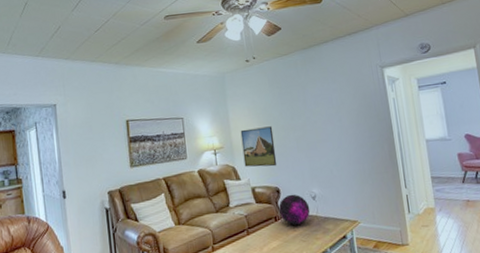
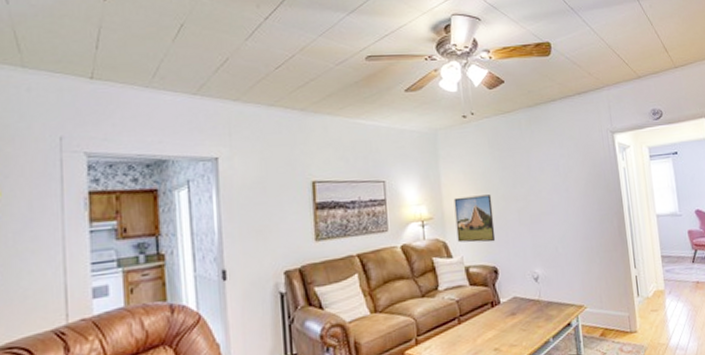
decorative orb: present [279,194,310,225] -> none [496,274,532,311]

